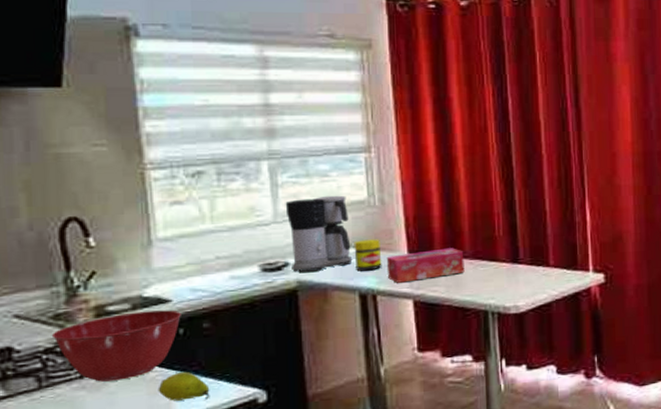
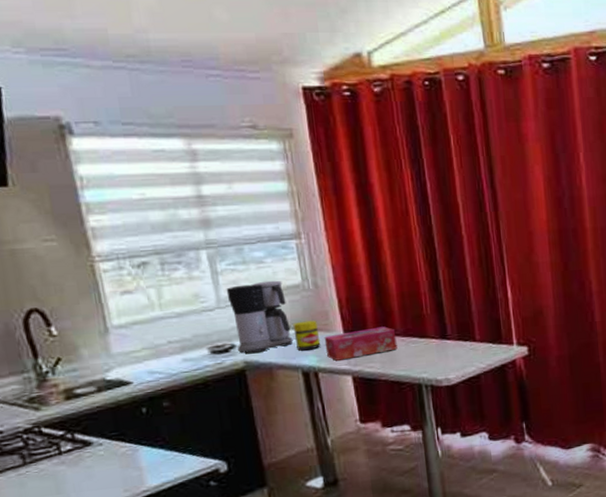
mixing bowl: present [51,310,181,382] -> none [28,391,143,458]
fruit: present [158,371,210,401] -> none [129,446,177,473]

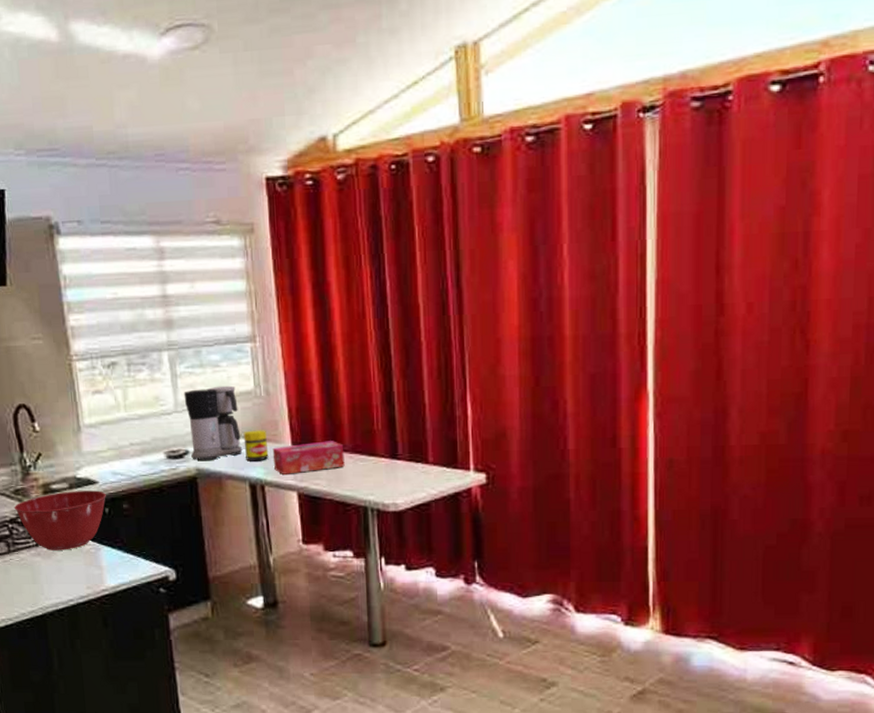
mixing bowl: none [28,391,143,458] -> present [14,490,106,550]

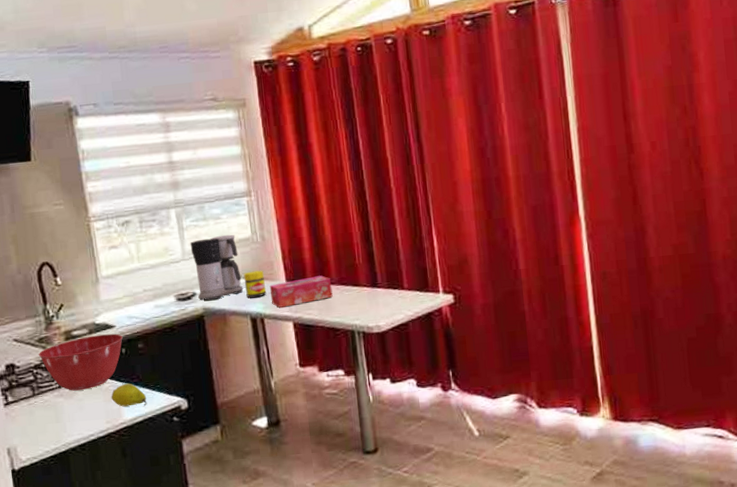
fruit: none [92,546,132,573] -> present [111,383,147,407]

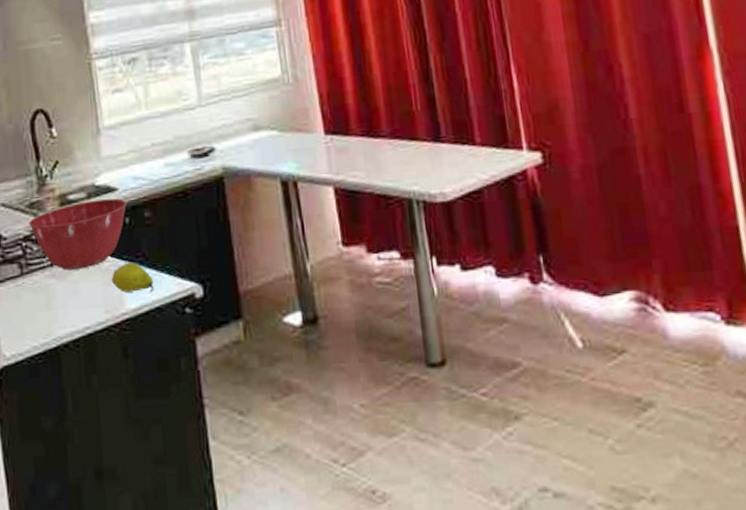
coffee maker: present [190,234,244,301] -> none [207,73,272,158]
jar: present [243,270,267,298] -> none [272,119,301,155]
tissue box: present [269,275,333,308] -> none [304,126,384,168]

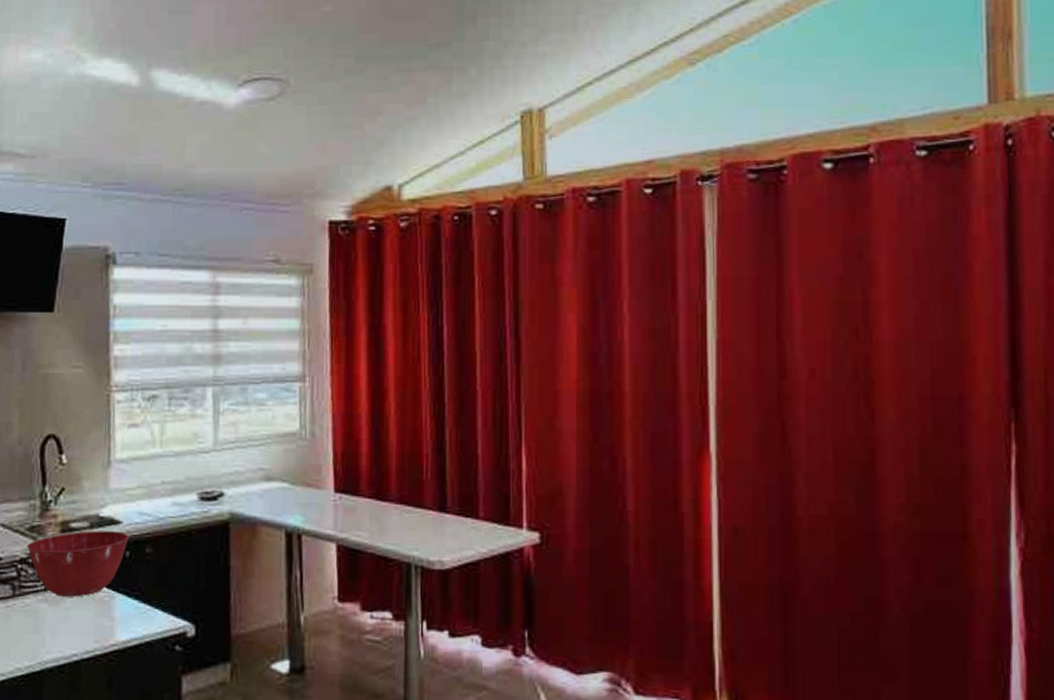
fruit: present [111,262,154,293] -> none [104,595,147,627]

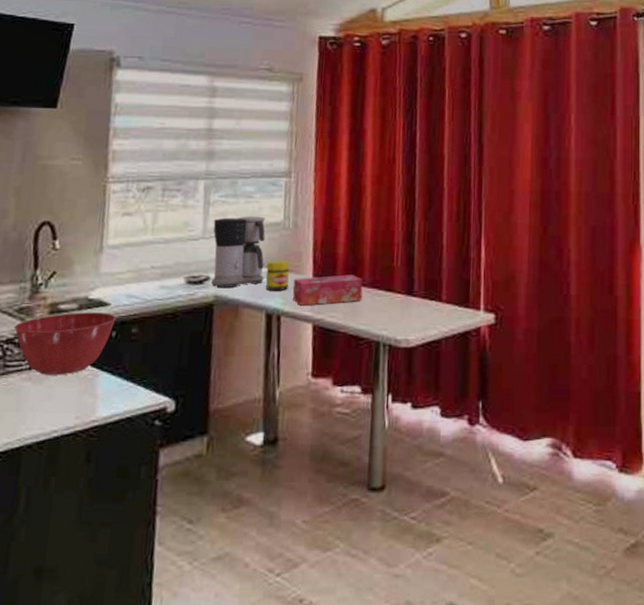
coffee maker: none [224,425,282,505] -> present [211,216,266,289]
jar: none [283,474,309,508] -> present [266,260,290,291]
tissue box: none [313,489,390,524] -> present [292,274,363,306]

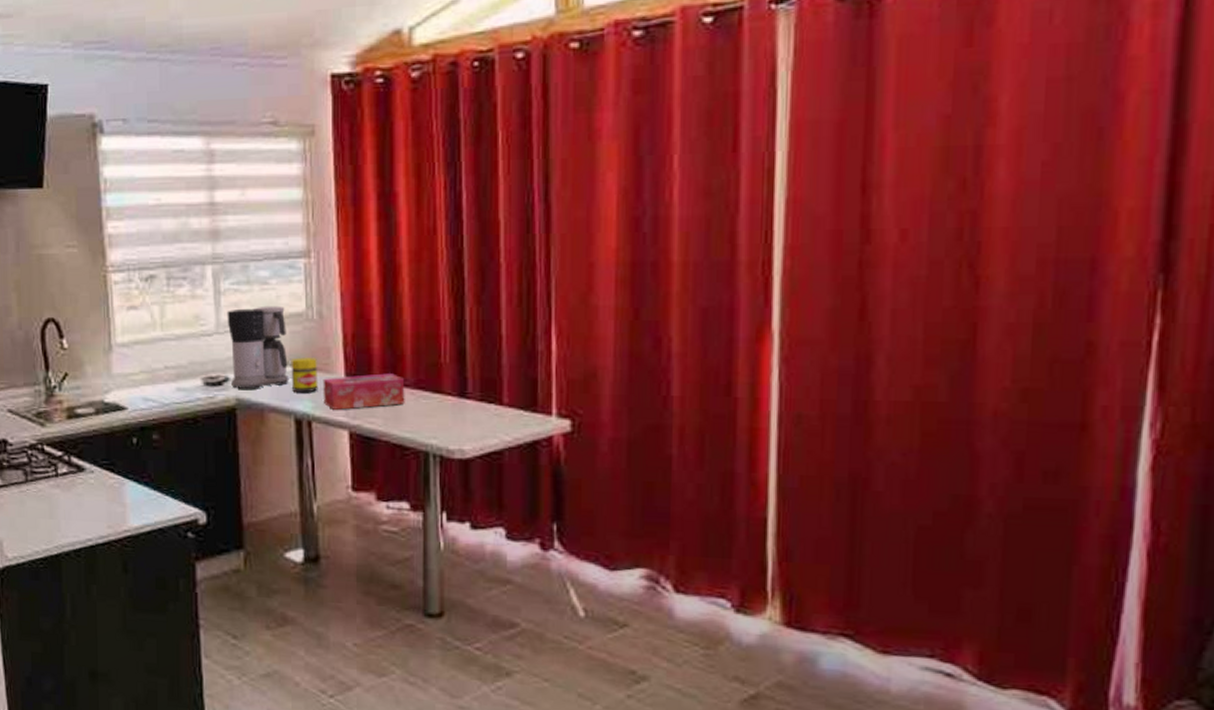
mixing bowl: present [13,312,116,375] -> none [34,417,135,483]

